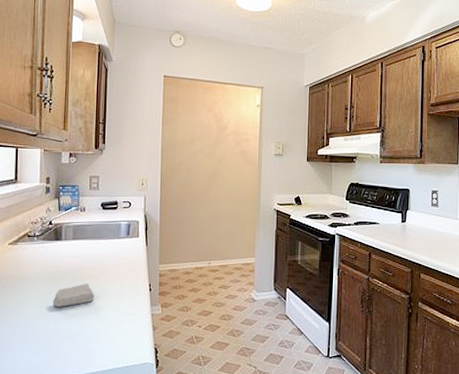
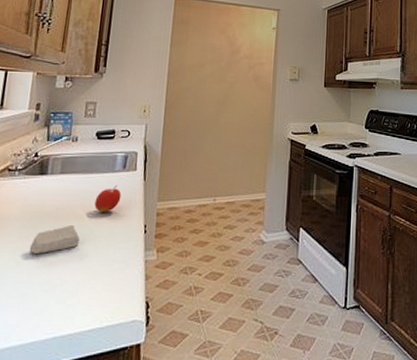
fruit: none [105,250,127,273] -> present [94,185,122,212]

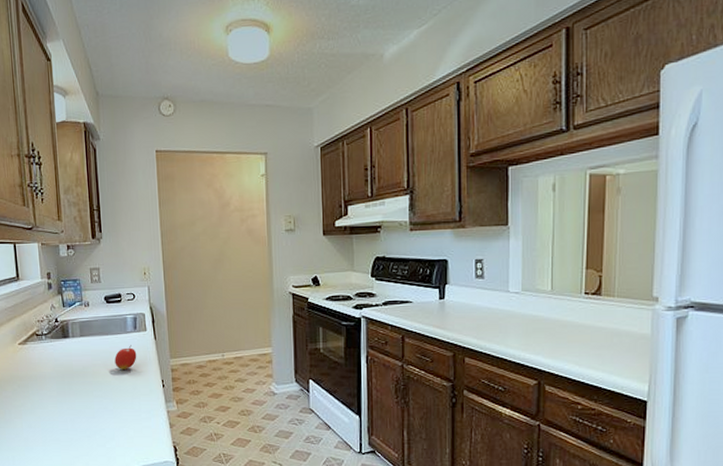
soap bar: present [29,224,80,253] -> none [67,381,108,406]

